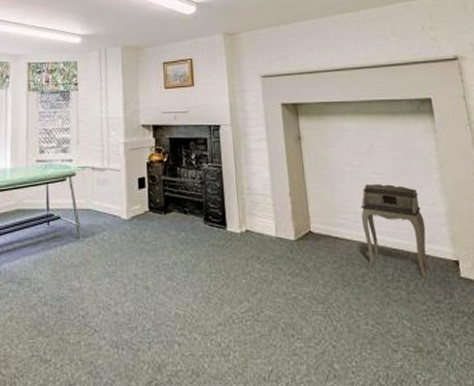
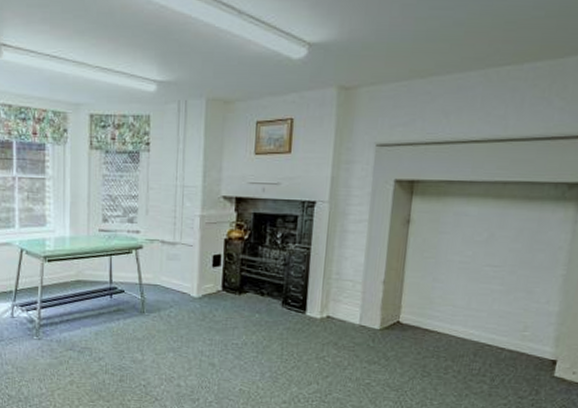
desk: present [361,184,430,279] -> none [456,277,533,375]

